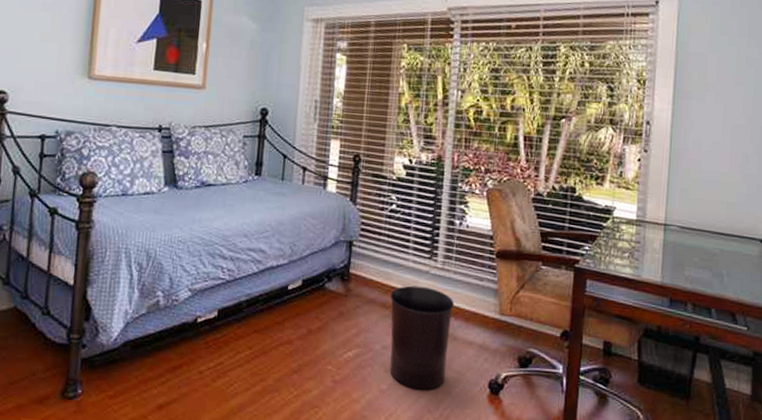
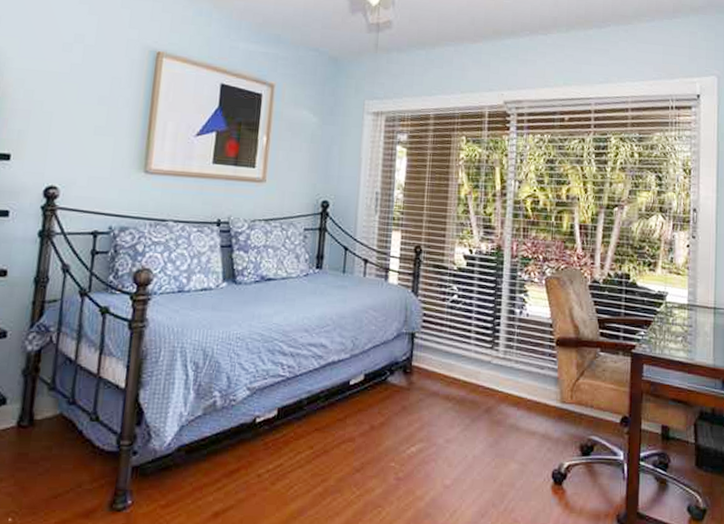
waste bin: present [389,285,455,390] -> none [452,376,517,483]

